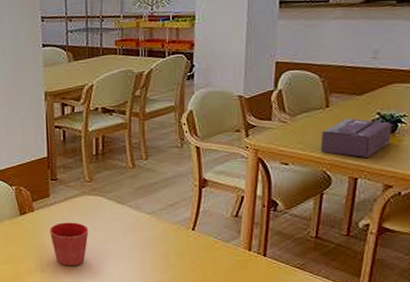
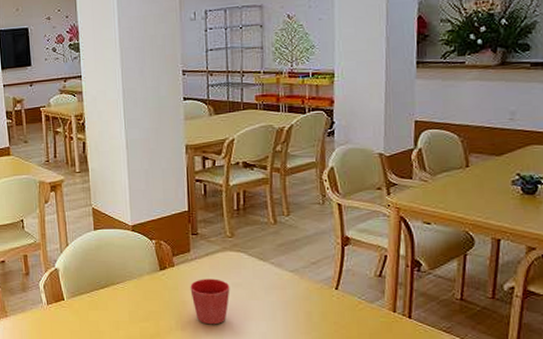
tissue box: present [320,118,392,158] -> none [461,179,533,218]

